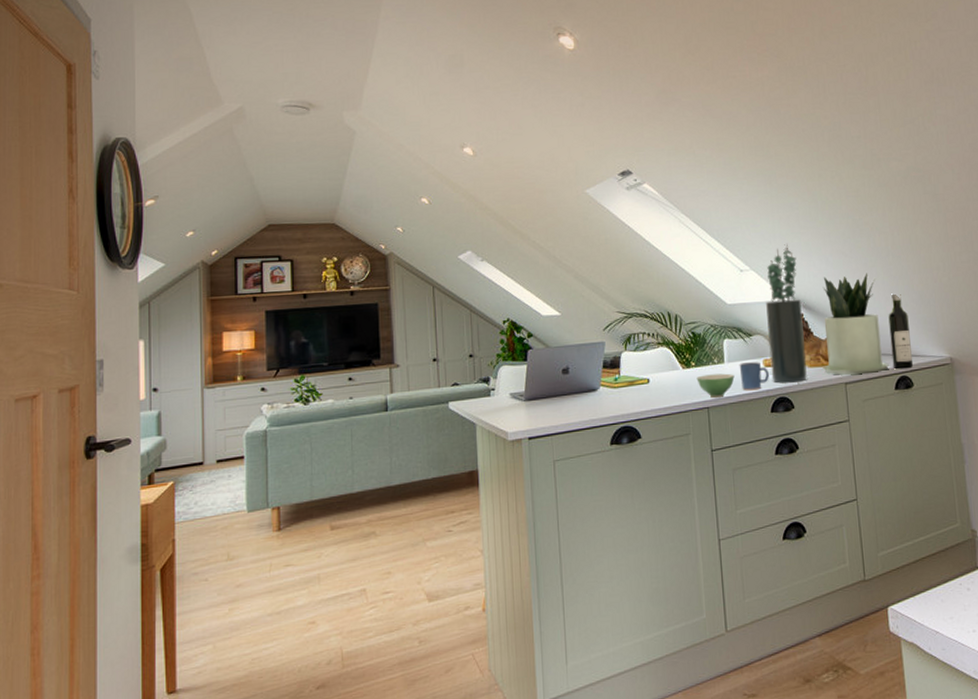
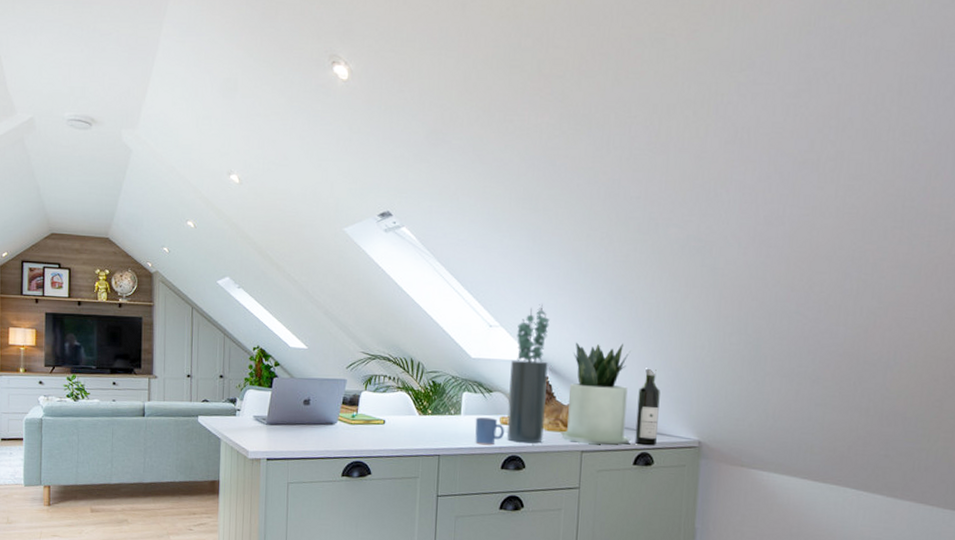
bowl: present [696,373,735,399] -> none [431,423,469,448]

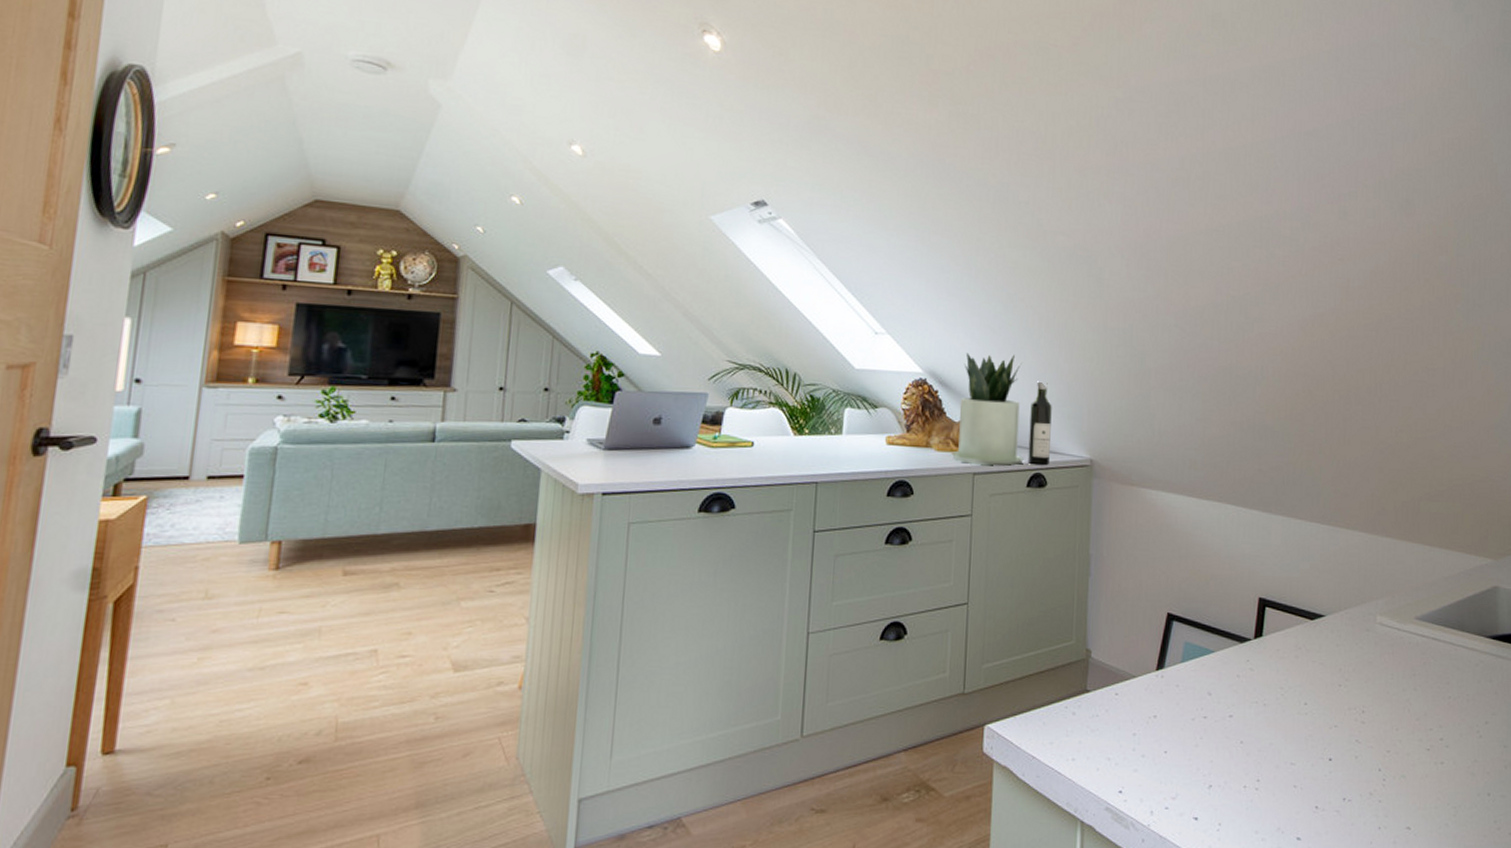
mug: present [475,417,504,446] -> none [858,437,891,470]
vase: present [506,304,550,444] -> none [893,310,939,467]

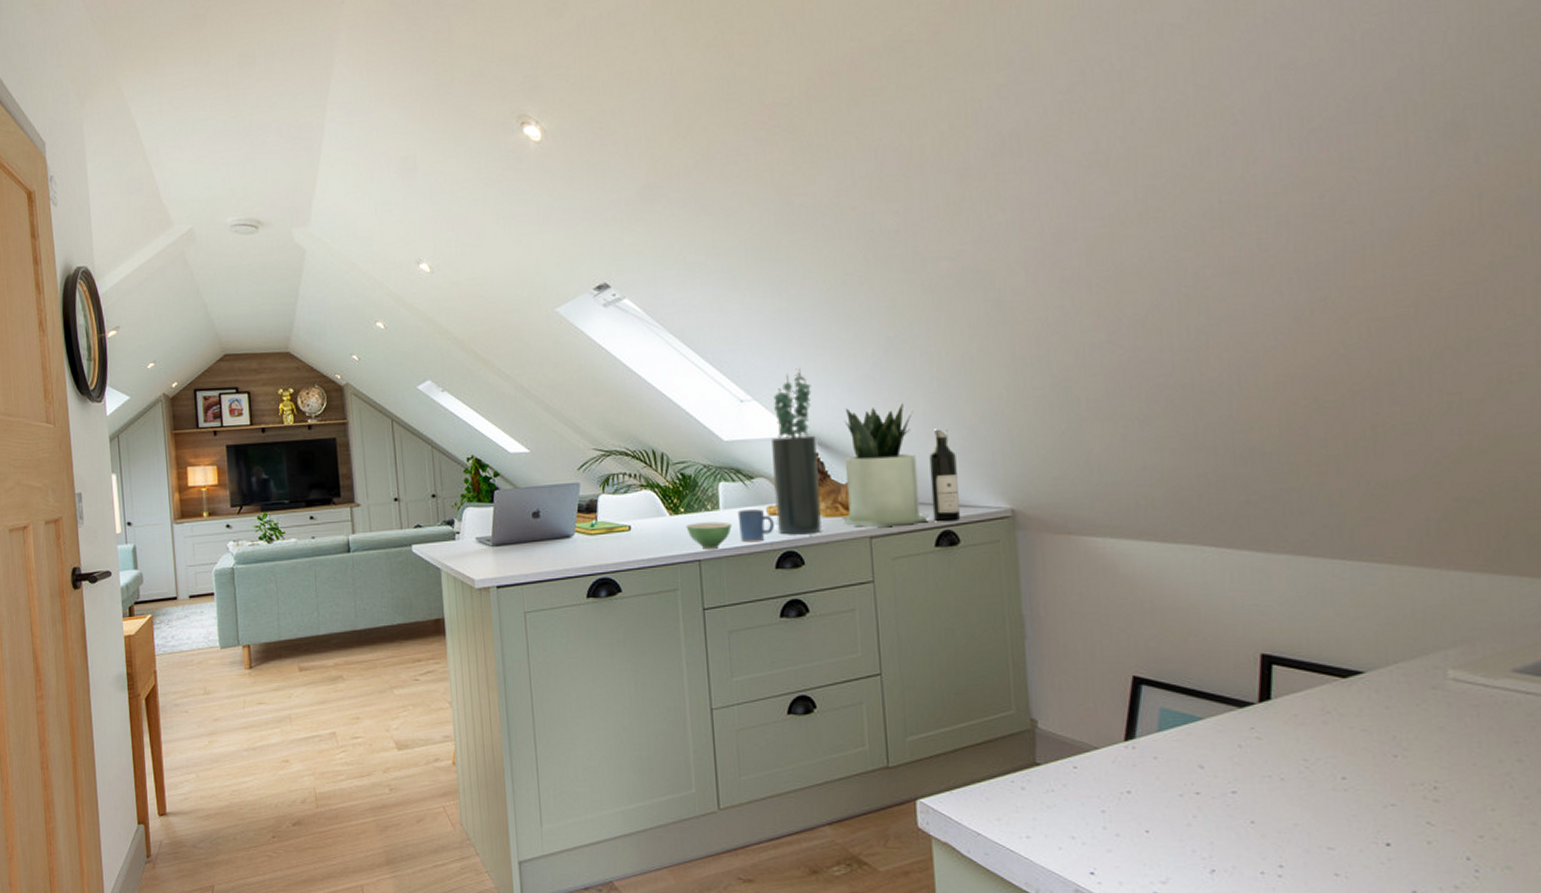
bowl: none [808,445,852,474] -> present [686,521,732,551]
mug: none [858,437,891,470] -> present [737,509,774,543]
vase: none [893,310,939,467] -> present [772,368,823,536]

